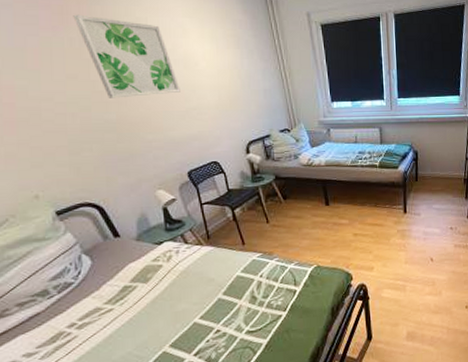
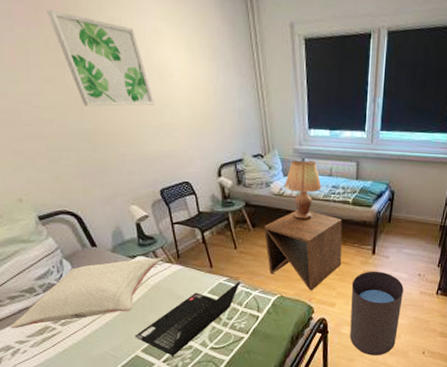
pillow: none [17,241,191,341] -> present [10,258,162,329]
laptop computer: none [162,256,275,348] -> present [135,282,241,357]
side table: none [294,178,375,257] -> present [263,210,343,291]
lamp: none [312,131,349,186] -> present [283,160,322,219]
waste bin: none [387,229,439,318] -> present [350,271,404,356]

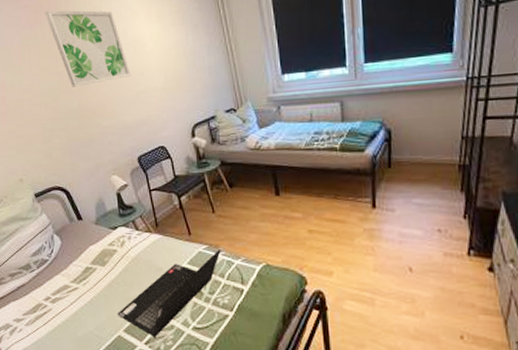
pillow: present [10,258,162,329] -> none [10,227,141,307]
side table: present [263,210,343,291] -> none [241,163,335,258]
lamp: present [283,160,322,219] -> none [260,108,303,173]
waste bin: present [350,271,404,356] -> none [350,228,421,341]

